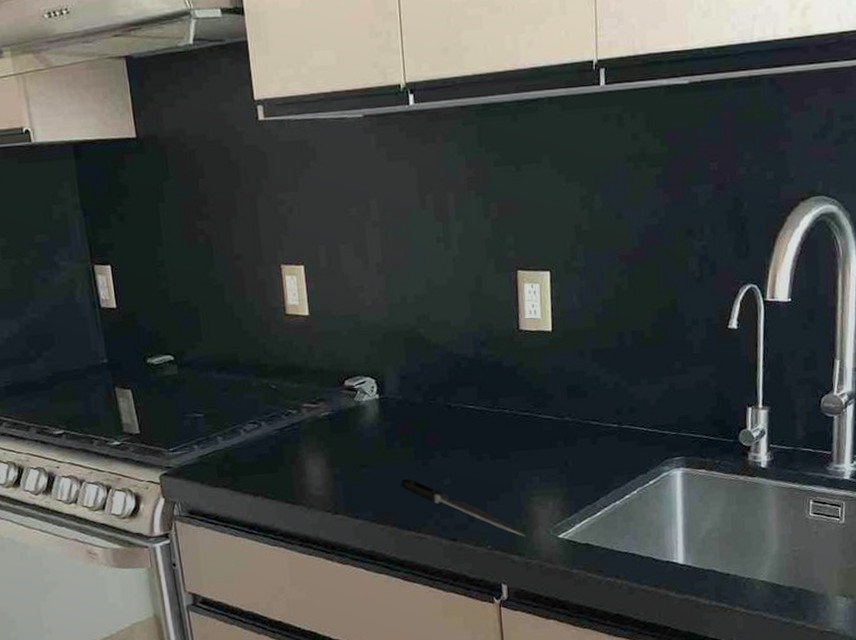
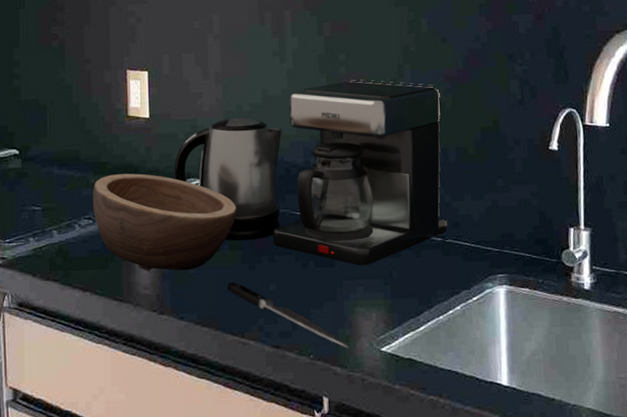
wooden bowl: none [255,374,407,475] -> present [92,173,236,273]
kettle: none [339,310,452,438] -> present [174,117,282,241]
coffee maker: none [445,263,624,456] -> present [273,79,447,266]

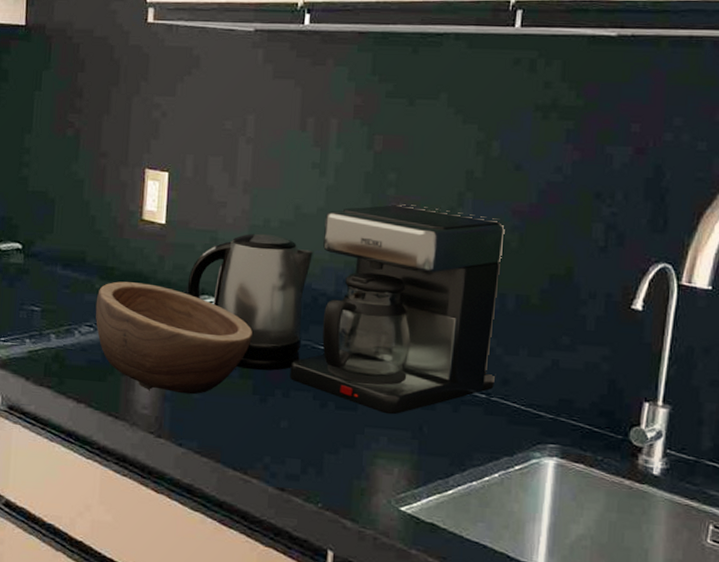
kitchen knife: present [227,281,349,348] -> none [233,412,363,502]

